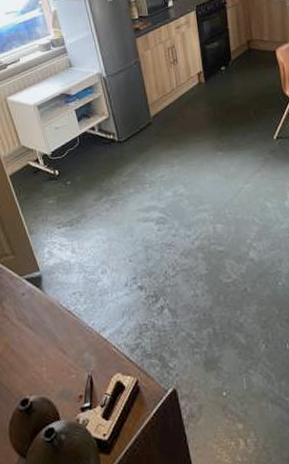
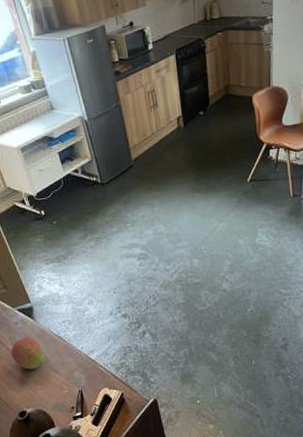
fruit: none [16,309,53,349] -> present [11,336,45,370]

